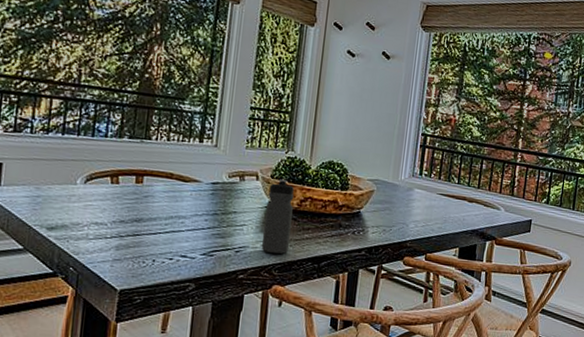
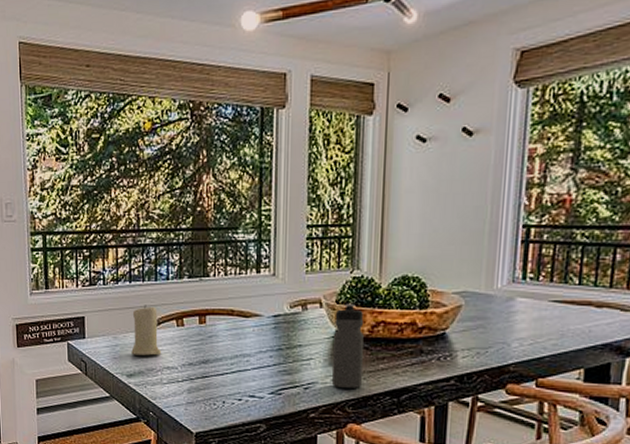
candle: none [55,158,91,210] -> present [131,305,162,356]

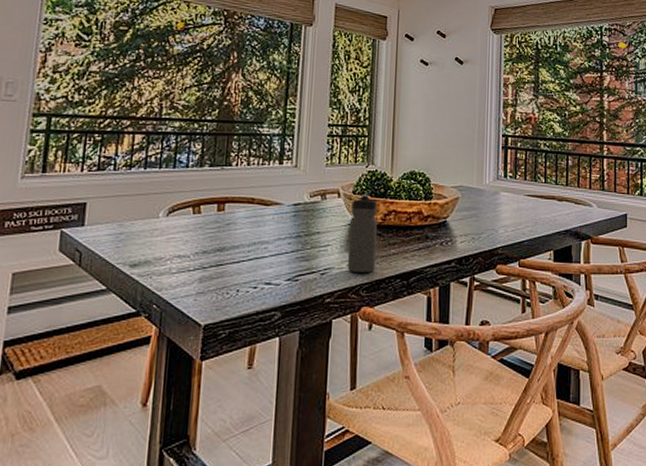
candle: present [131,305,162,356] -> none [138,191,174,244]

